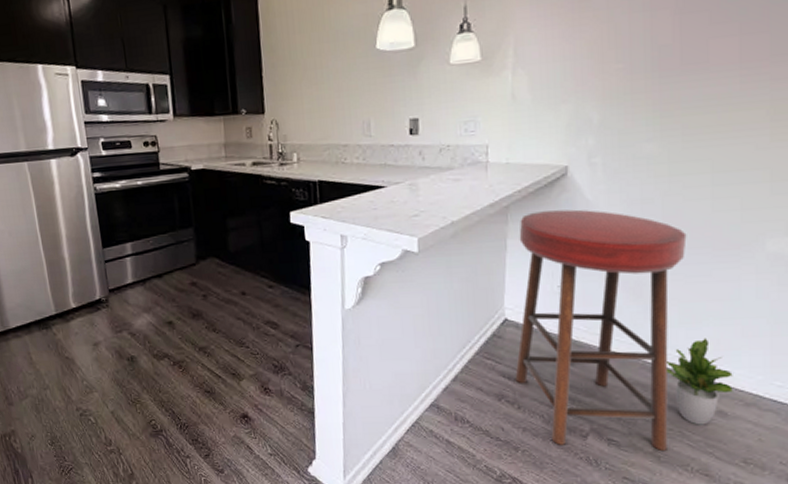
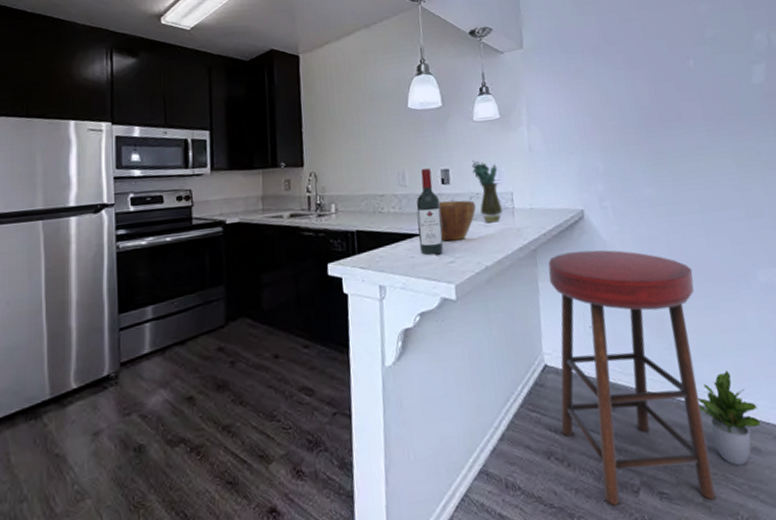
wine bottle: none [381,117,408,208] -> present [416,168,444,256]
bowl: none [405,152,446,195] -> present [439,200,476,242]
vase: none [444,108,475,178] -> present [471,159,503,223]

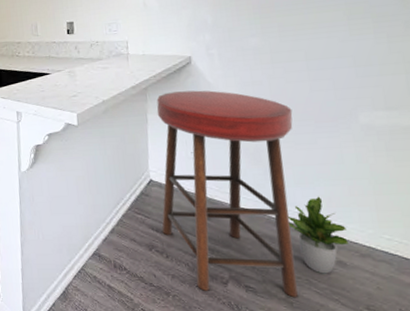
wine bottle: present [416,168,444,256] -> none [46,21,68,91]
bowl: present [439,200,476,242] -> none [64,47,96,80]
vase: present [471,159,503,223] -> none [93,14,118,66]

